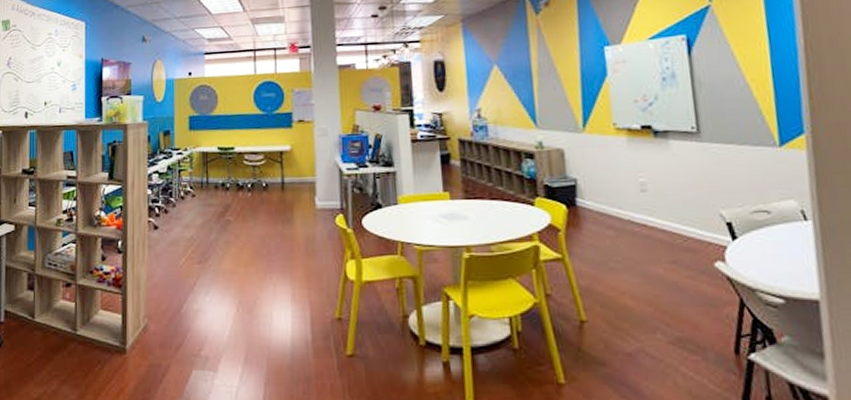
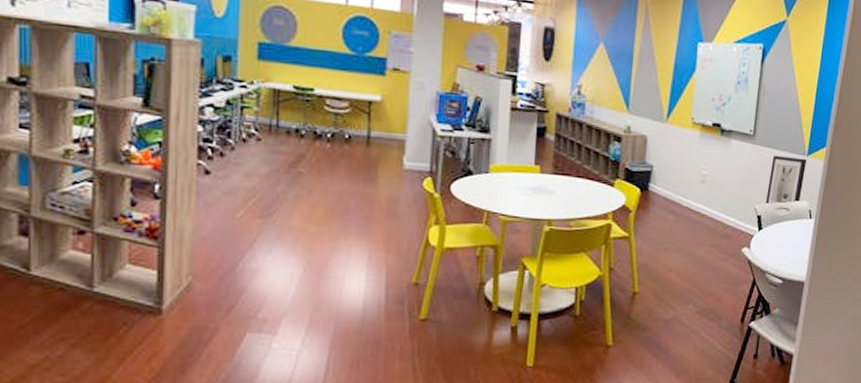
wall art: none [730,150,784,210] -> present [765,155,807,206]

